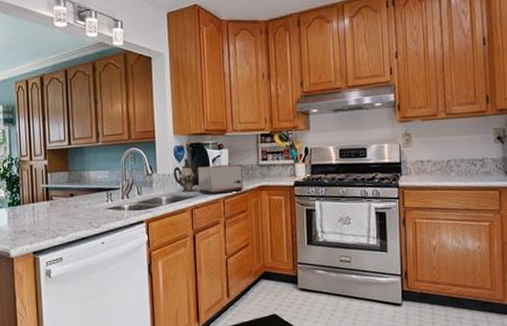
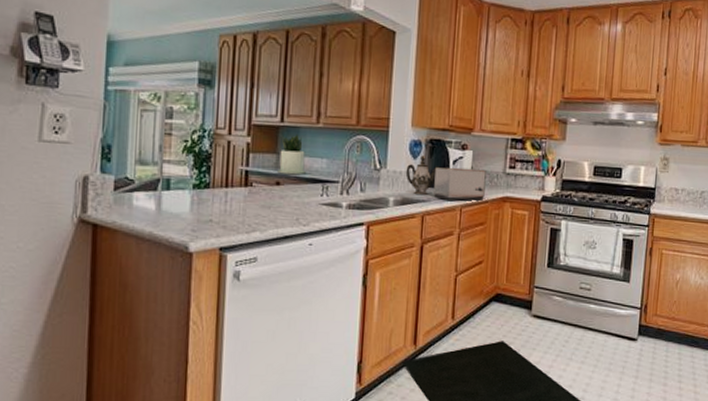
planter: none [70,153,94,187] -> present [277,134,307,175]

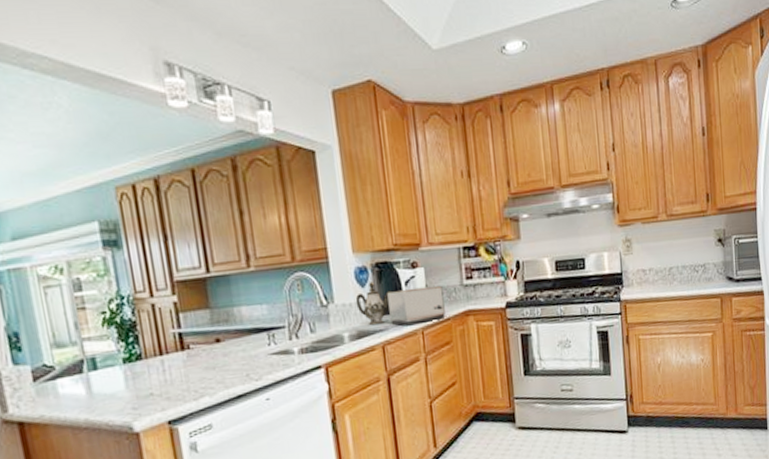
planter: present [277,134,307,175] -> none [210,282,248,330]

